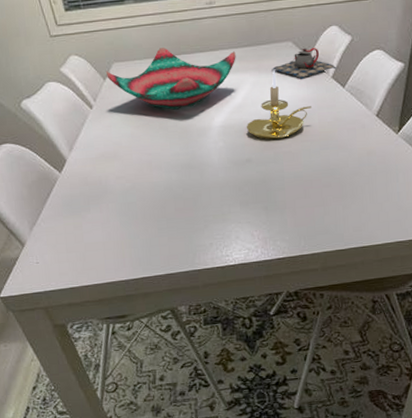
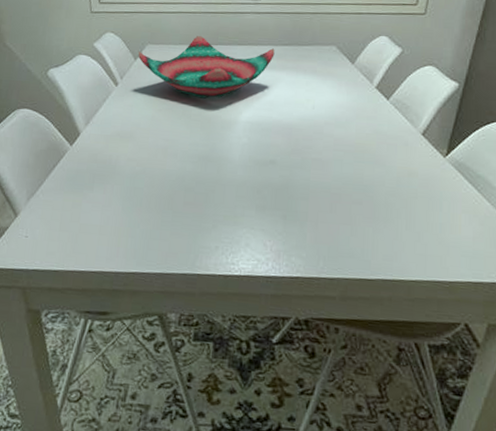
candle holder: present [246,70,311,140] -> none [274,72,350,144]
teapot: present [271,47,337,80] -> none [310,54,383,86]

